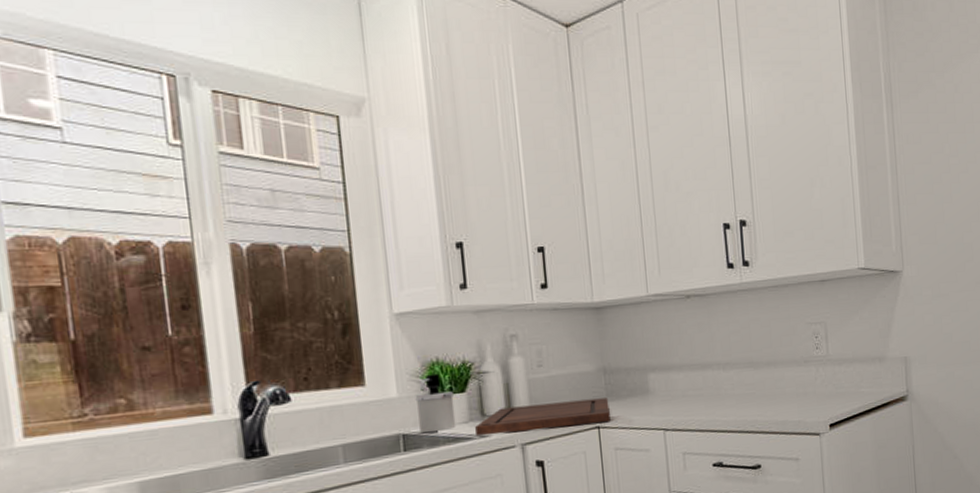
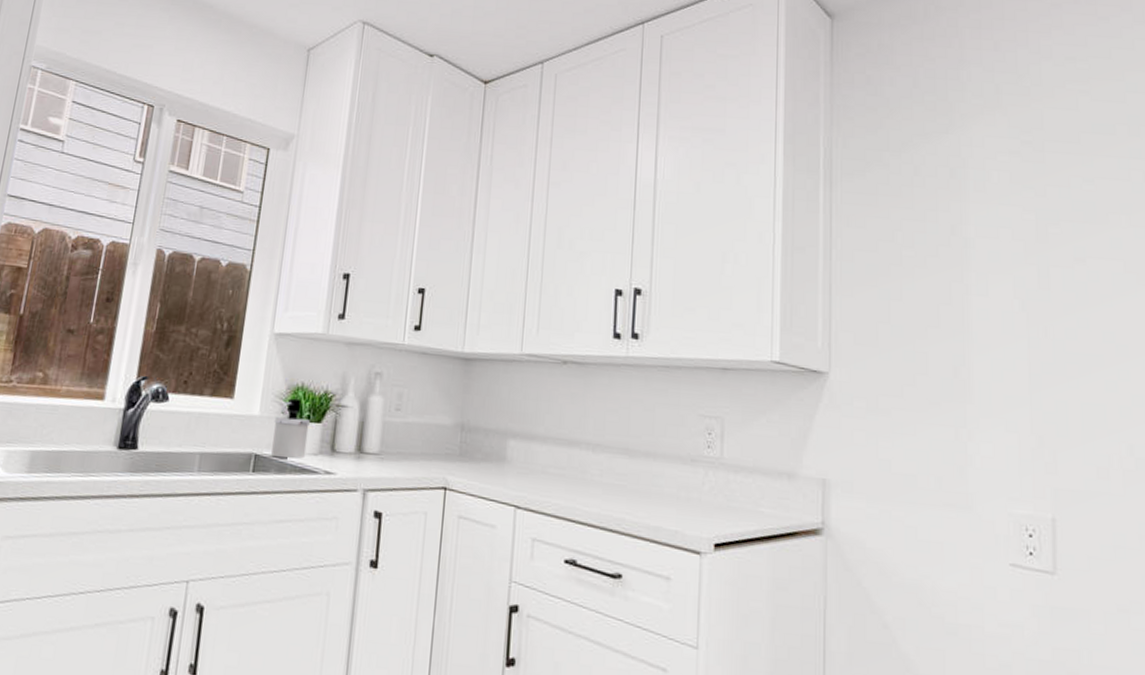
cutting board: present [475,398,610,437] -> none [322,446,461,485]

